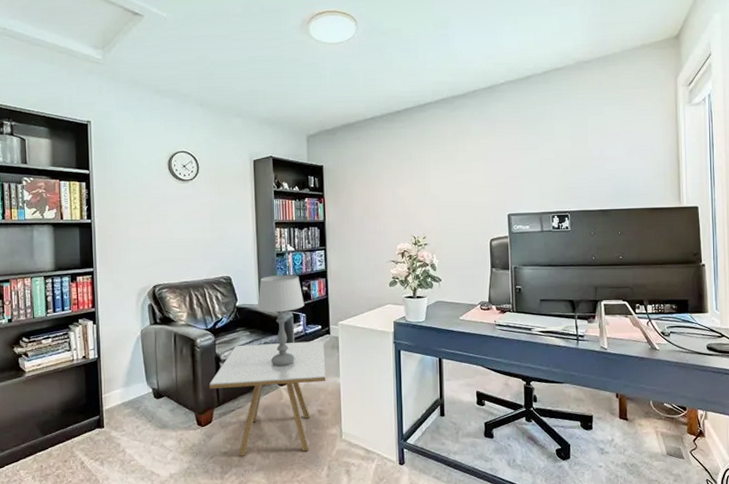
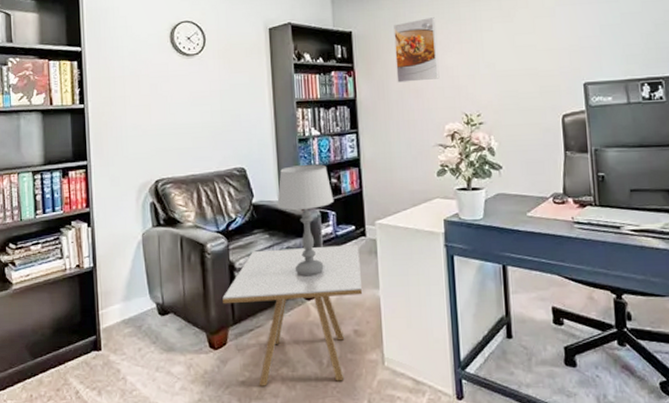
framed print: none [358,156,394,209] -> present [394,17,440,83]

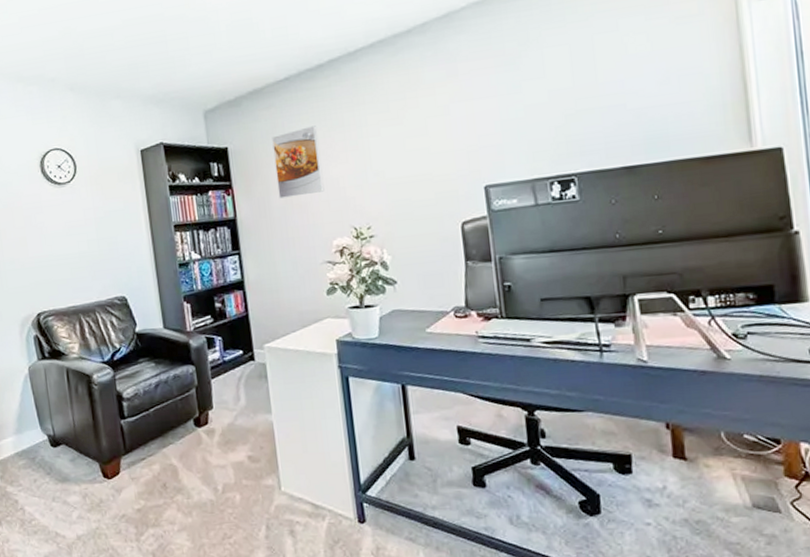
side table: present [222,244,362,386] -> none [112,369,254,514]
table lamp: present [277,164,334,277] -> none [160,289,220,404]

